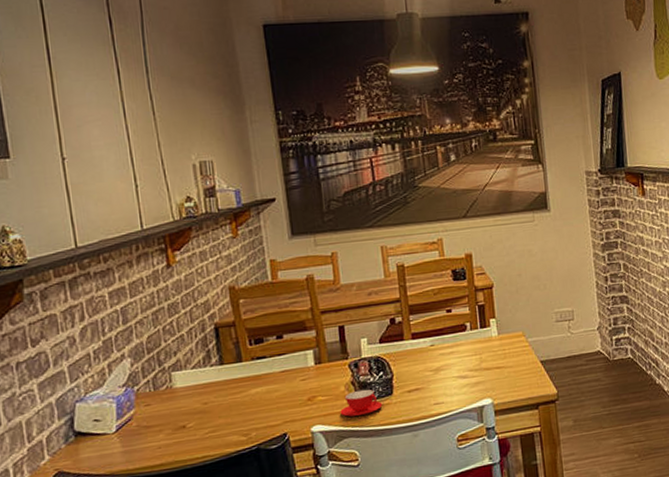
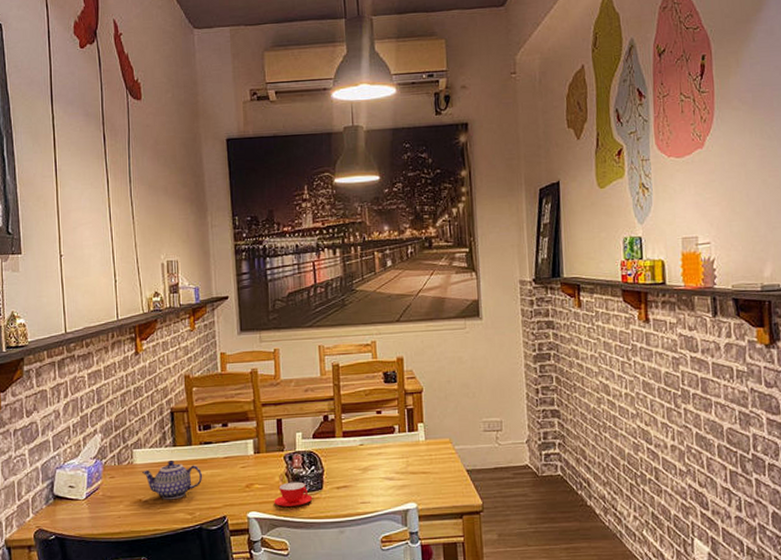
teapot: none [183,379,258,423] -> present [141,459,203,500]

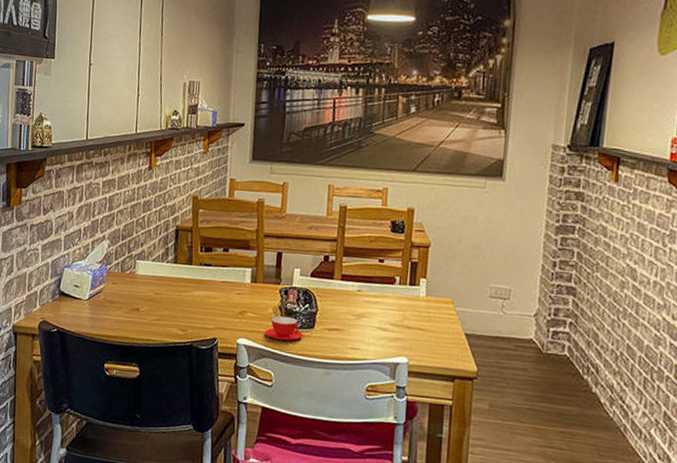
teapot: present [141,459,203,500] -> none [142,275,199,314]

